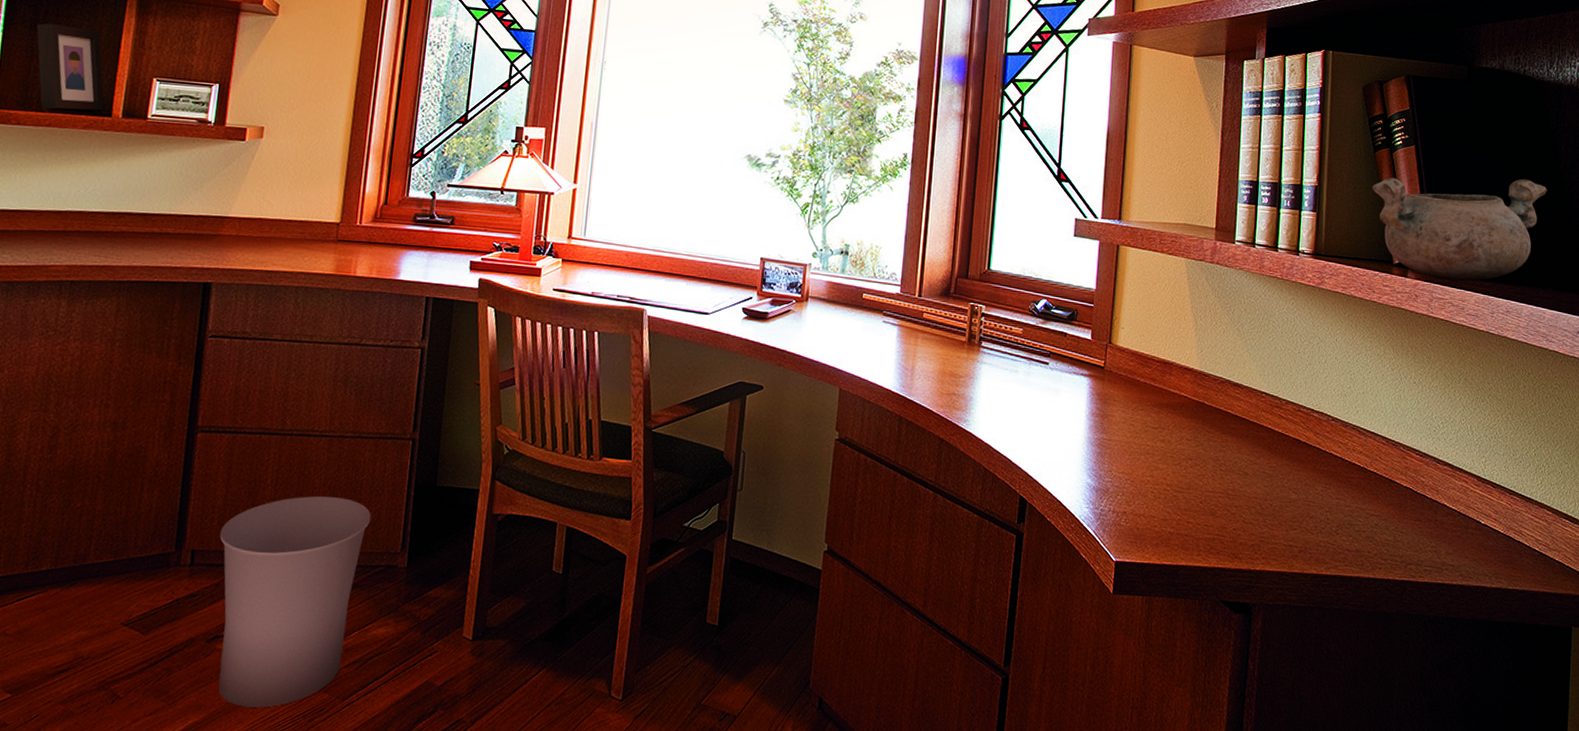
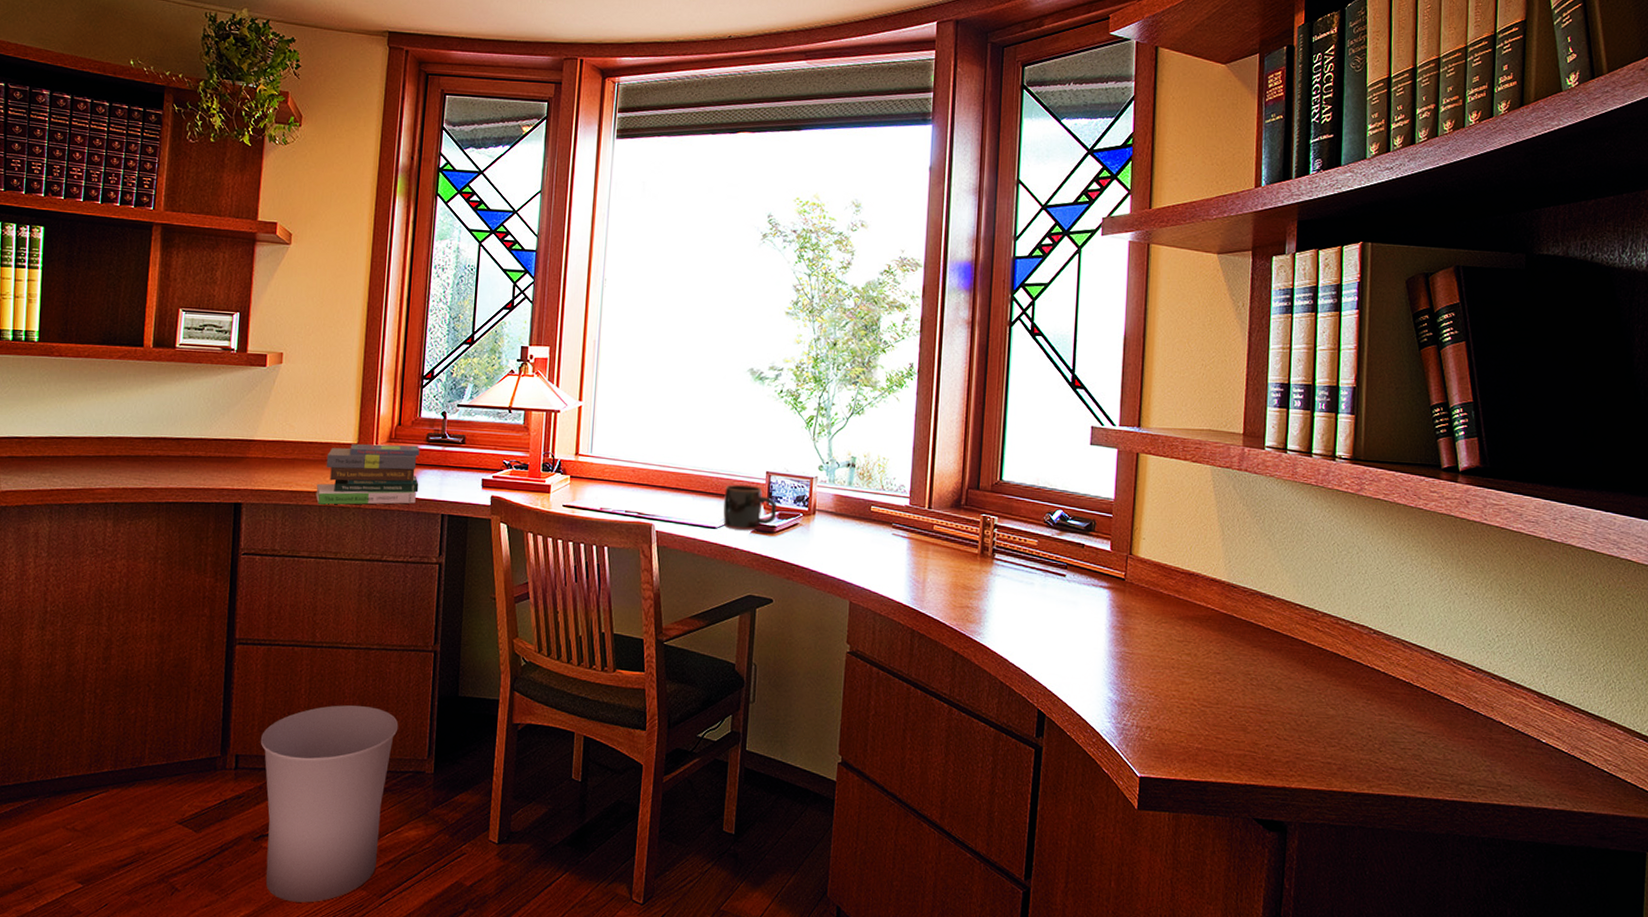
picture frame: present [36,23,105,113] -> none [72,259,137,343]
books: none [292,223,406,286] -> present [315,444,420,505]
mug: none [716,270,770,317] -> present [723,484,777,531]
decorative bowl: present [1372,177,1548,282] -> none [1416,374,1619,486]

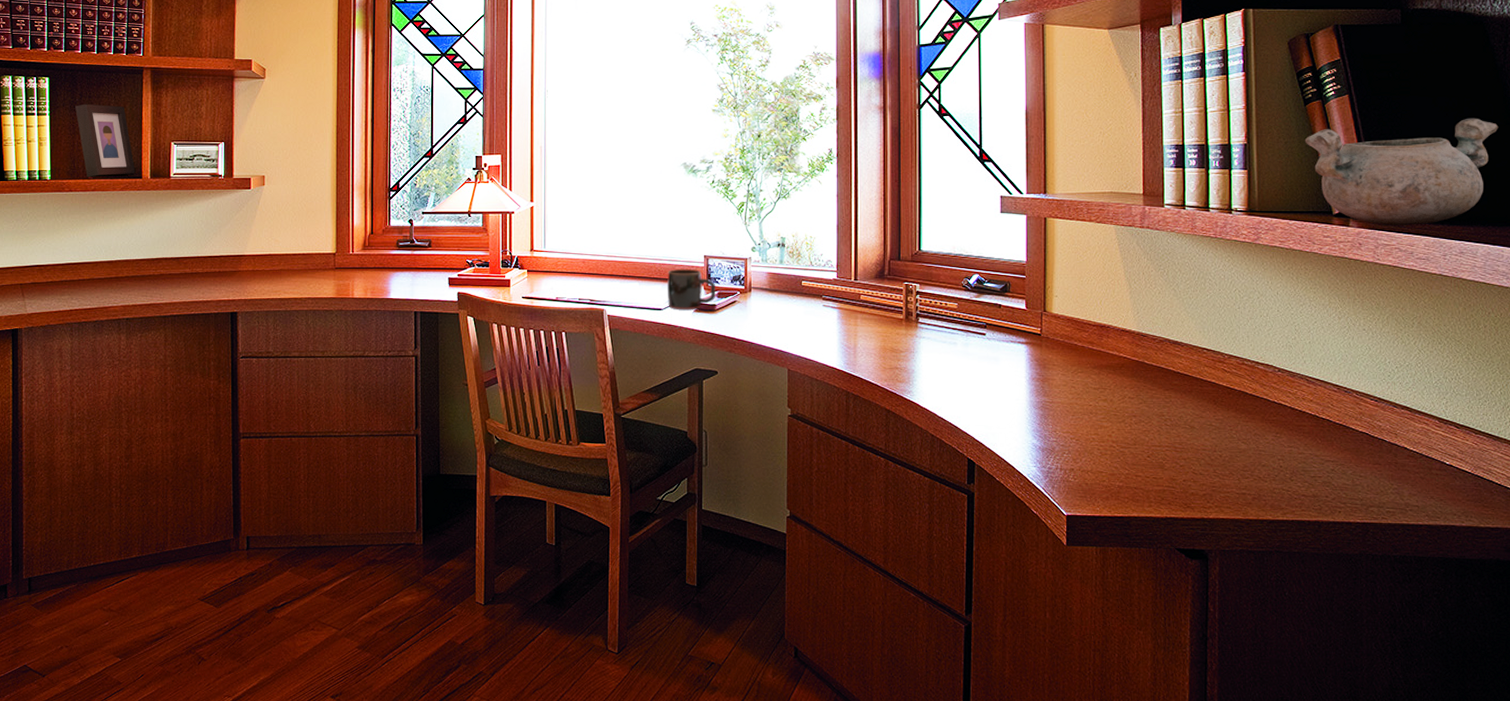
picture frame: none [72,259,137,343] -> present [75,104,136,177]
waste bin: present [260,705,399,903] -> none [267,487,389,666]
books: present [315,444,420,505] -> none [302,251,393,309]
decorative bowl: none [1416,374,1619,486] -> present [1304,118,1499,226]

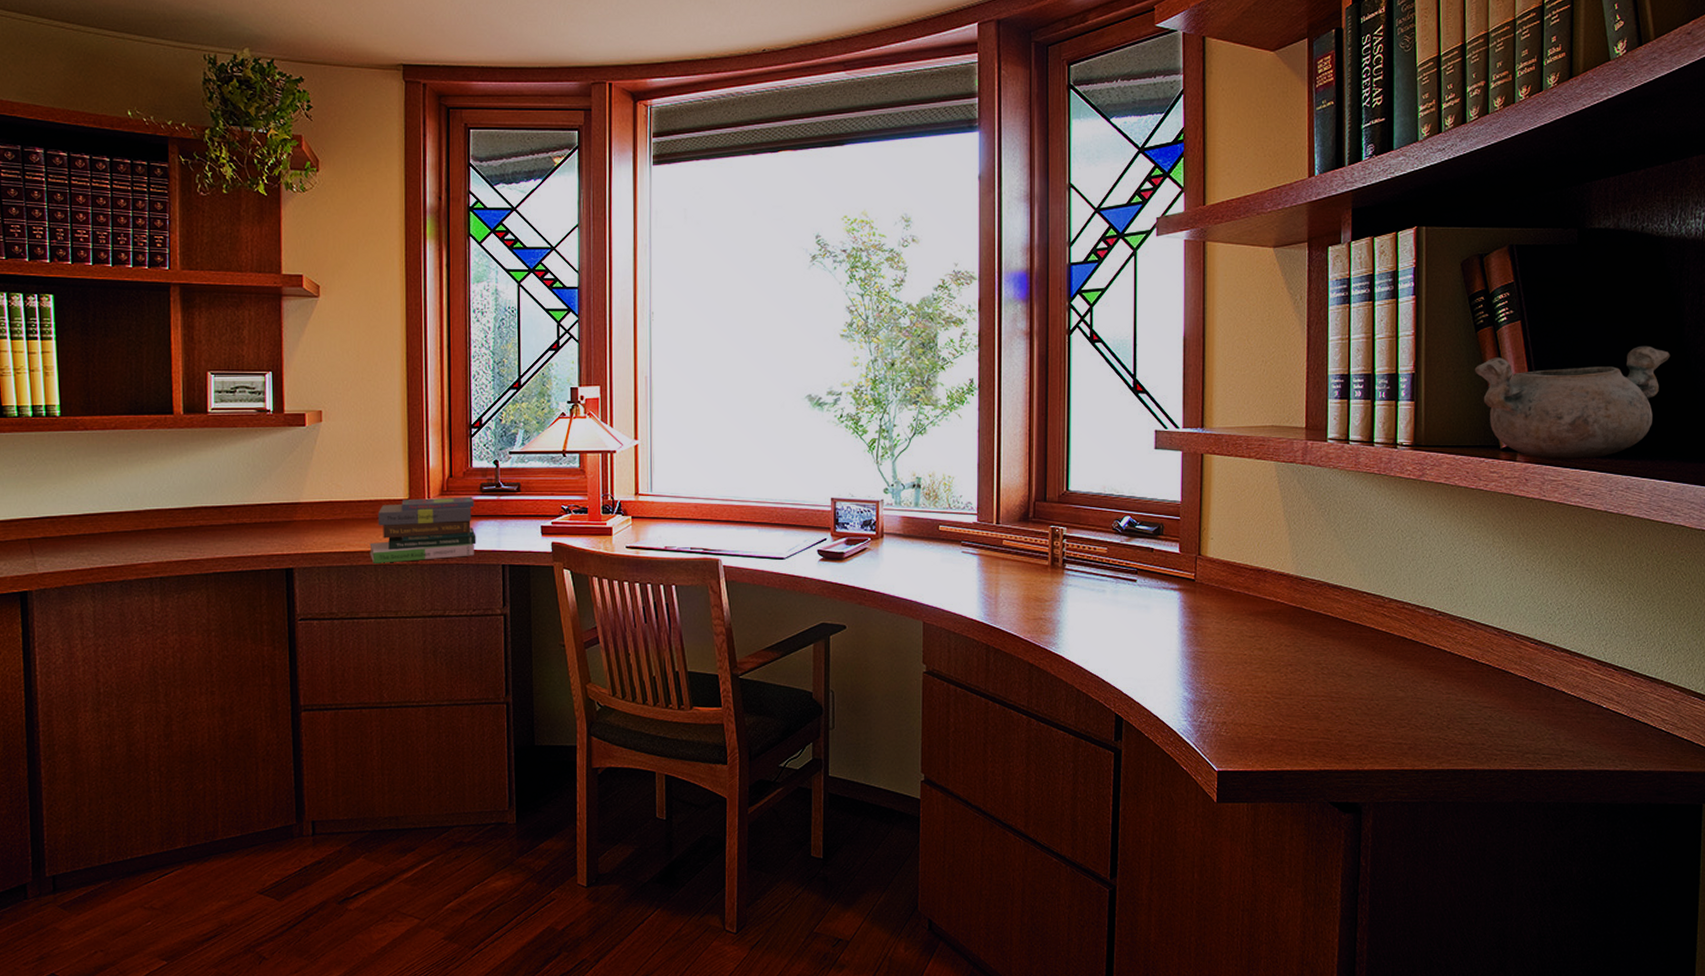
picture frame: present [75,104,136,177] -> none [88,326,165,413]
books: none [302,251,393,309] -> present [369,497,476,563]
mug: present [666,268,716,310] -> none [789,513,845,559]

